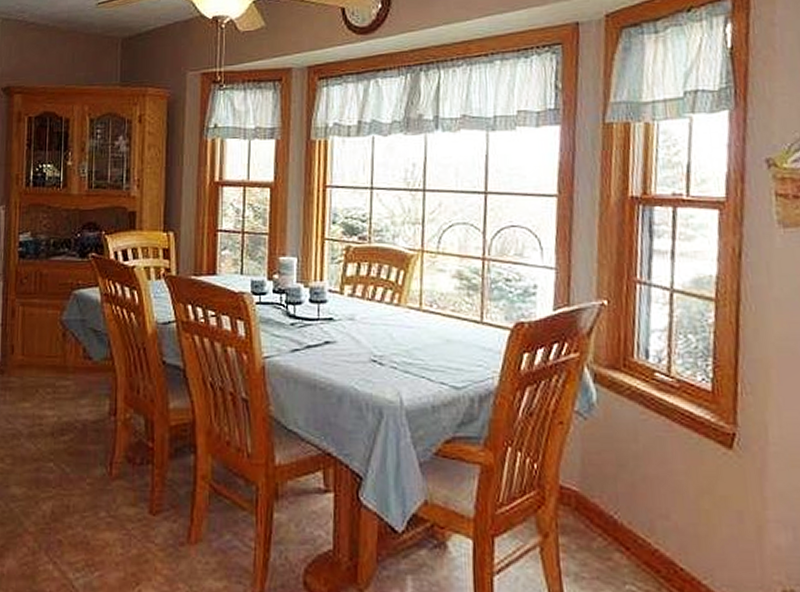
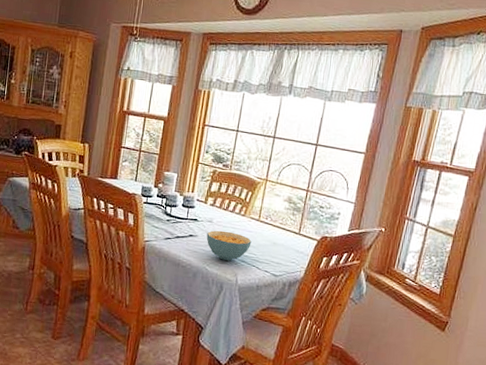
cereal bowl: none [349,330,415,373] -> present [206,230,252,261]

